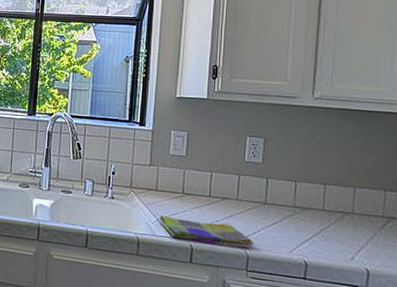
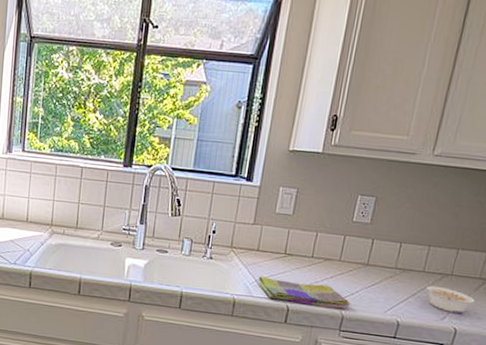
legume: none [329,224,383,254] -> present [426,285,475,314]

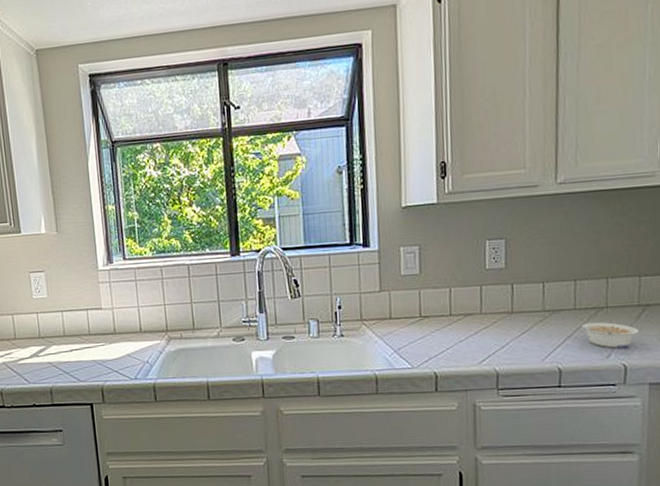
dish towel: present [258,276,351,309] -> none [397,342,503,368]

